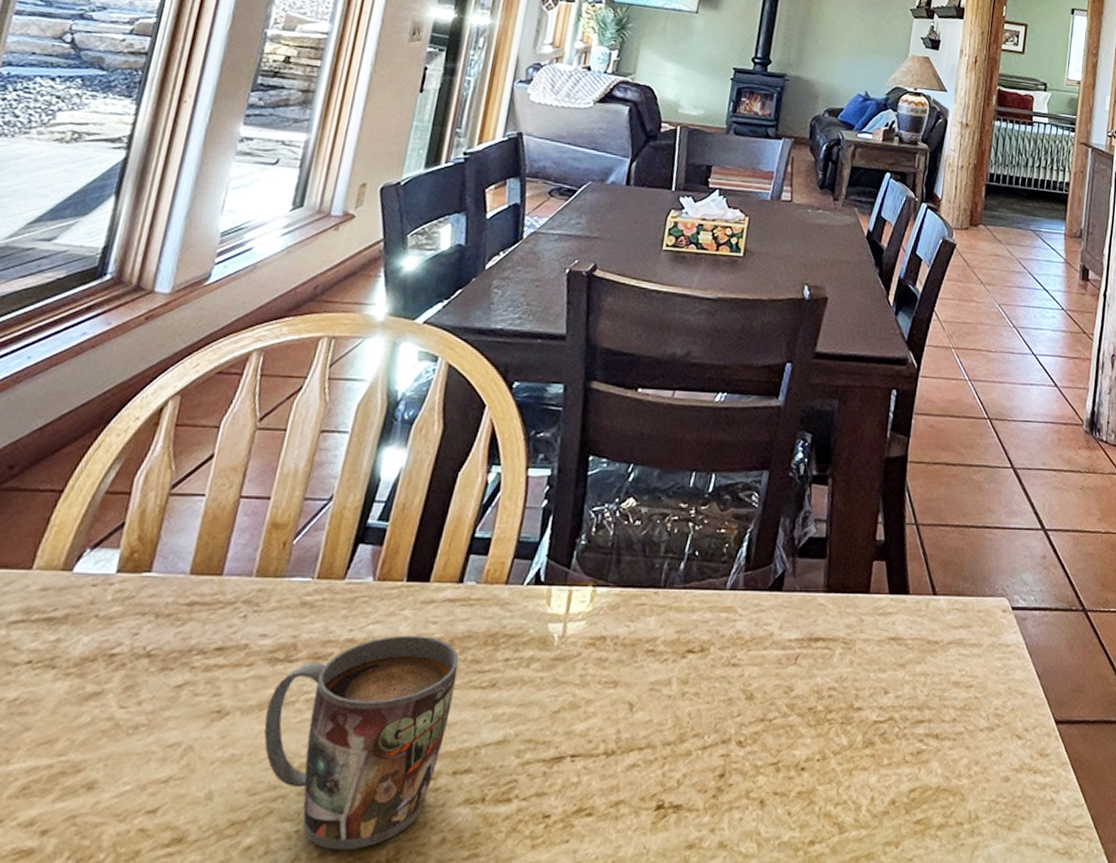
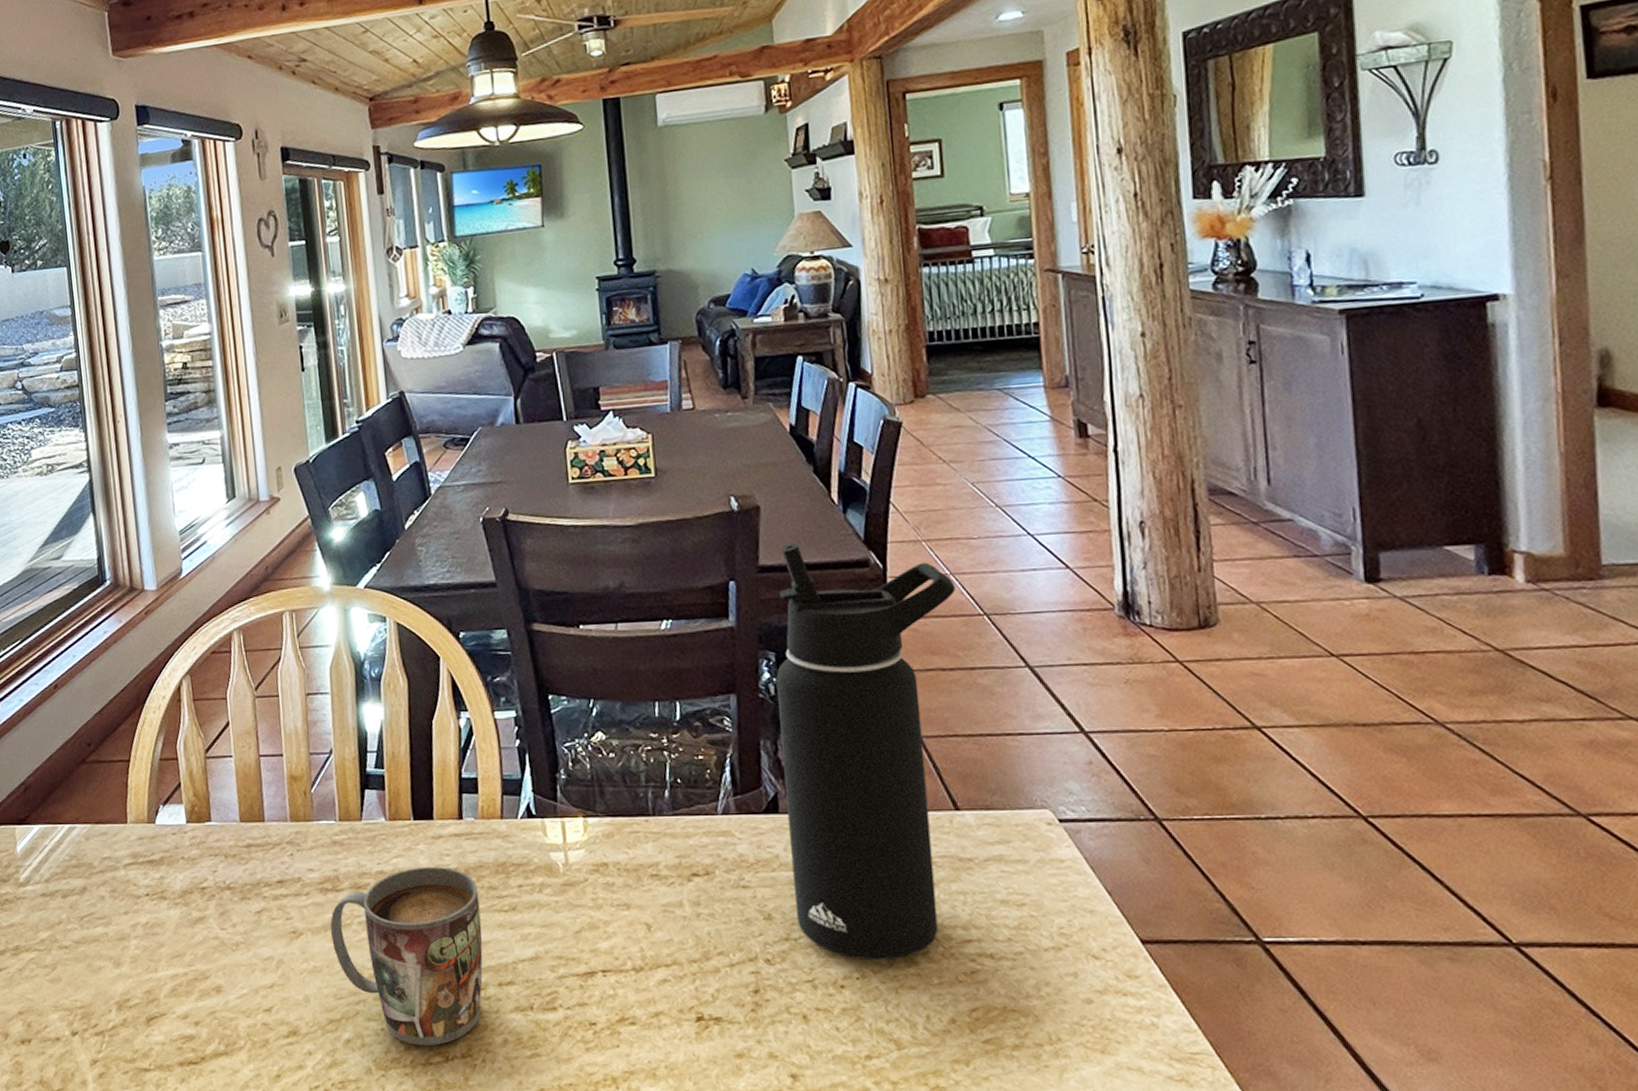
water bottle: none [776,335,971,741] -> present [776,543,956,960]

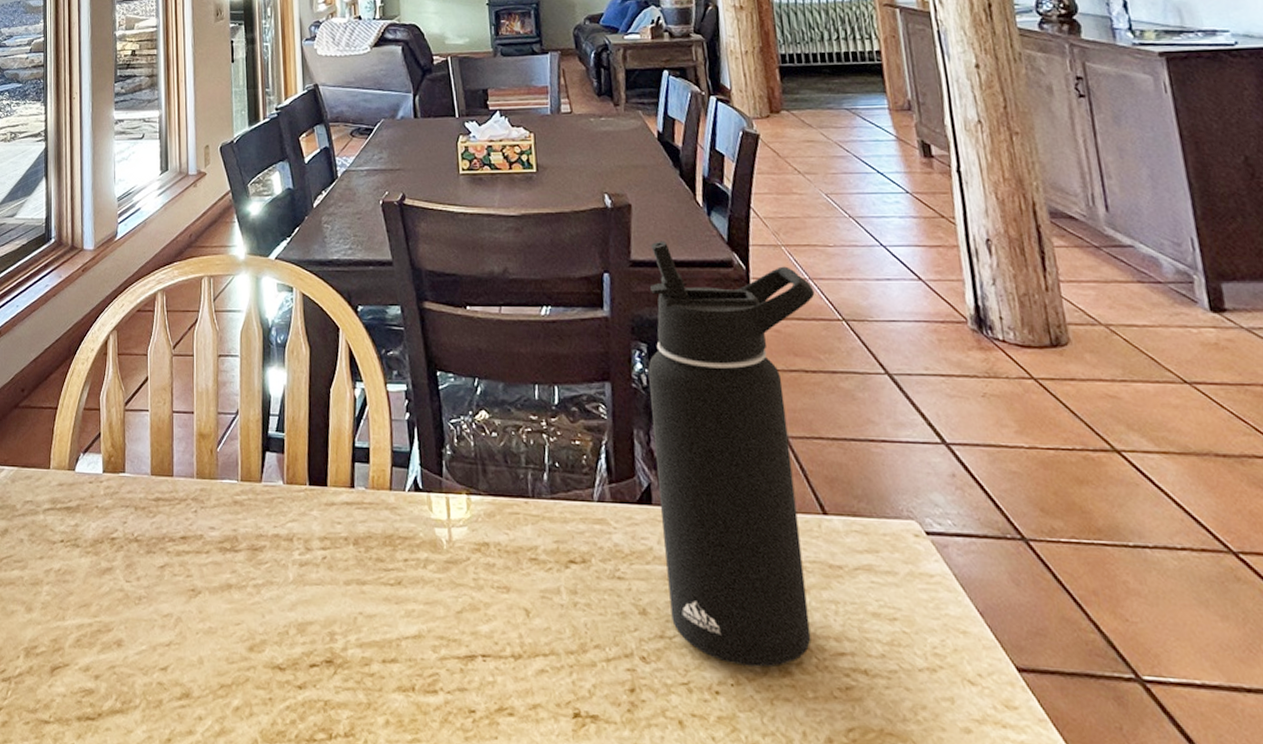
mug: present [330,866,483,1045] -> none [227,532,369,721]

